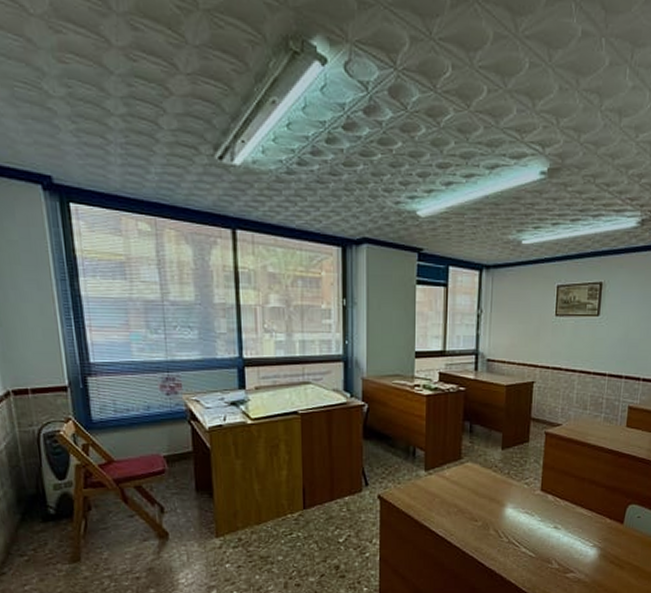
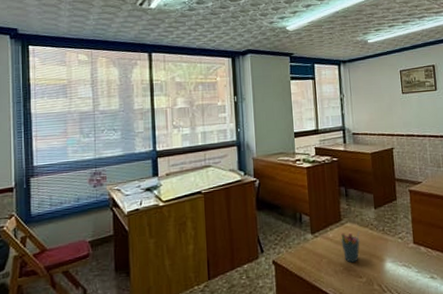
pen holder: none [458,473,482,505] -> present [340,231,360,263]

